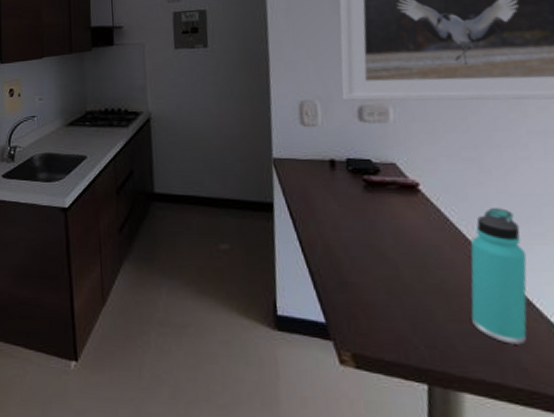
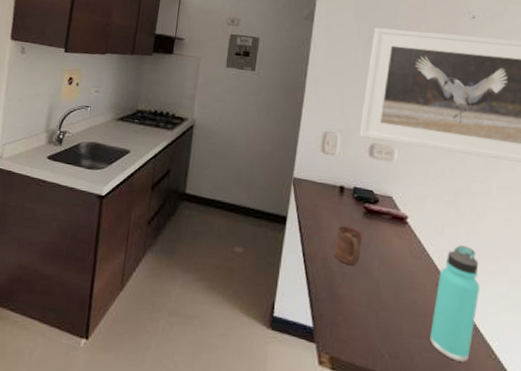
cup: none [335,204,369,247] -> present [334,225,363,266]

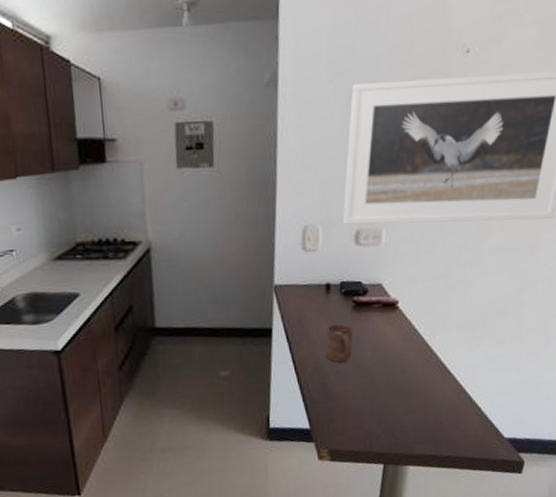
thermos bottle: present [430,245,480,362] -> none [422,318,470,425]

